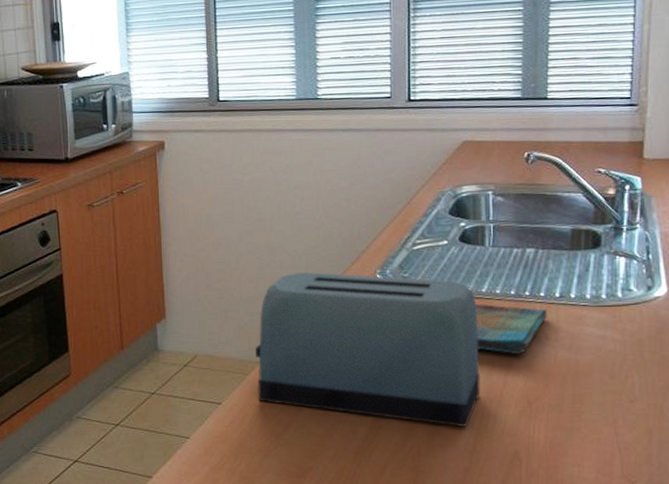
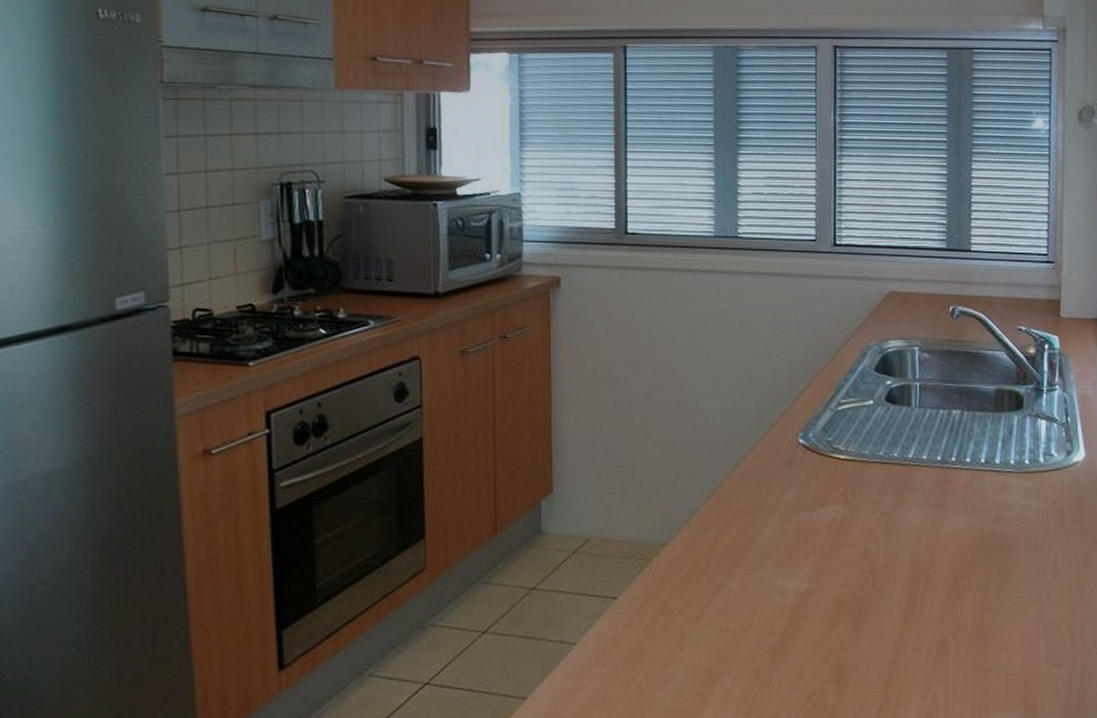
toaster: present [255,271,480,427] -> none [660,435,907,613]
dish towel: present [476,303,547,355] -> none [902,470,973,528]

